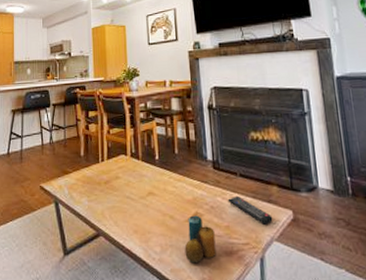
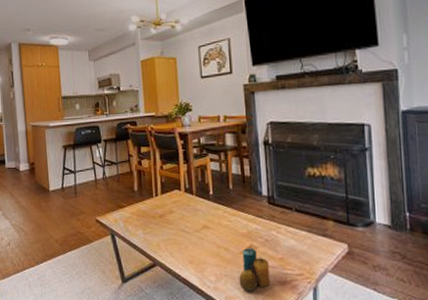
remote control: present [228,196,273,225] -> none [282,230,327,257]

